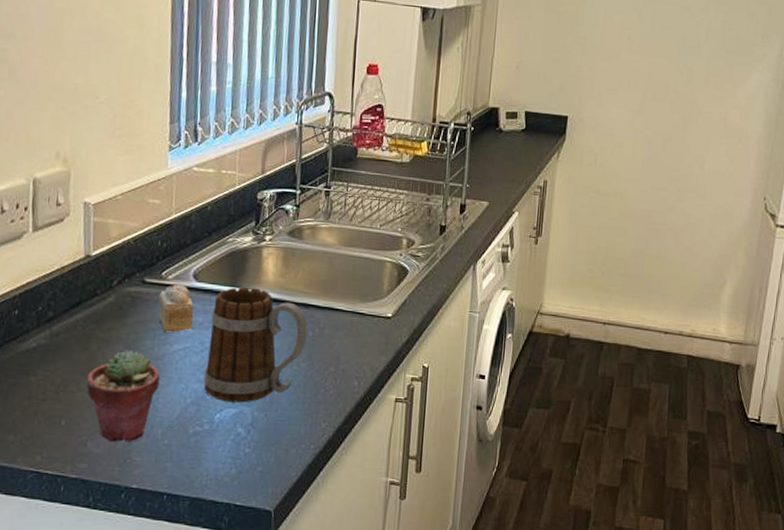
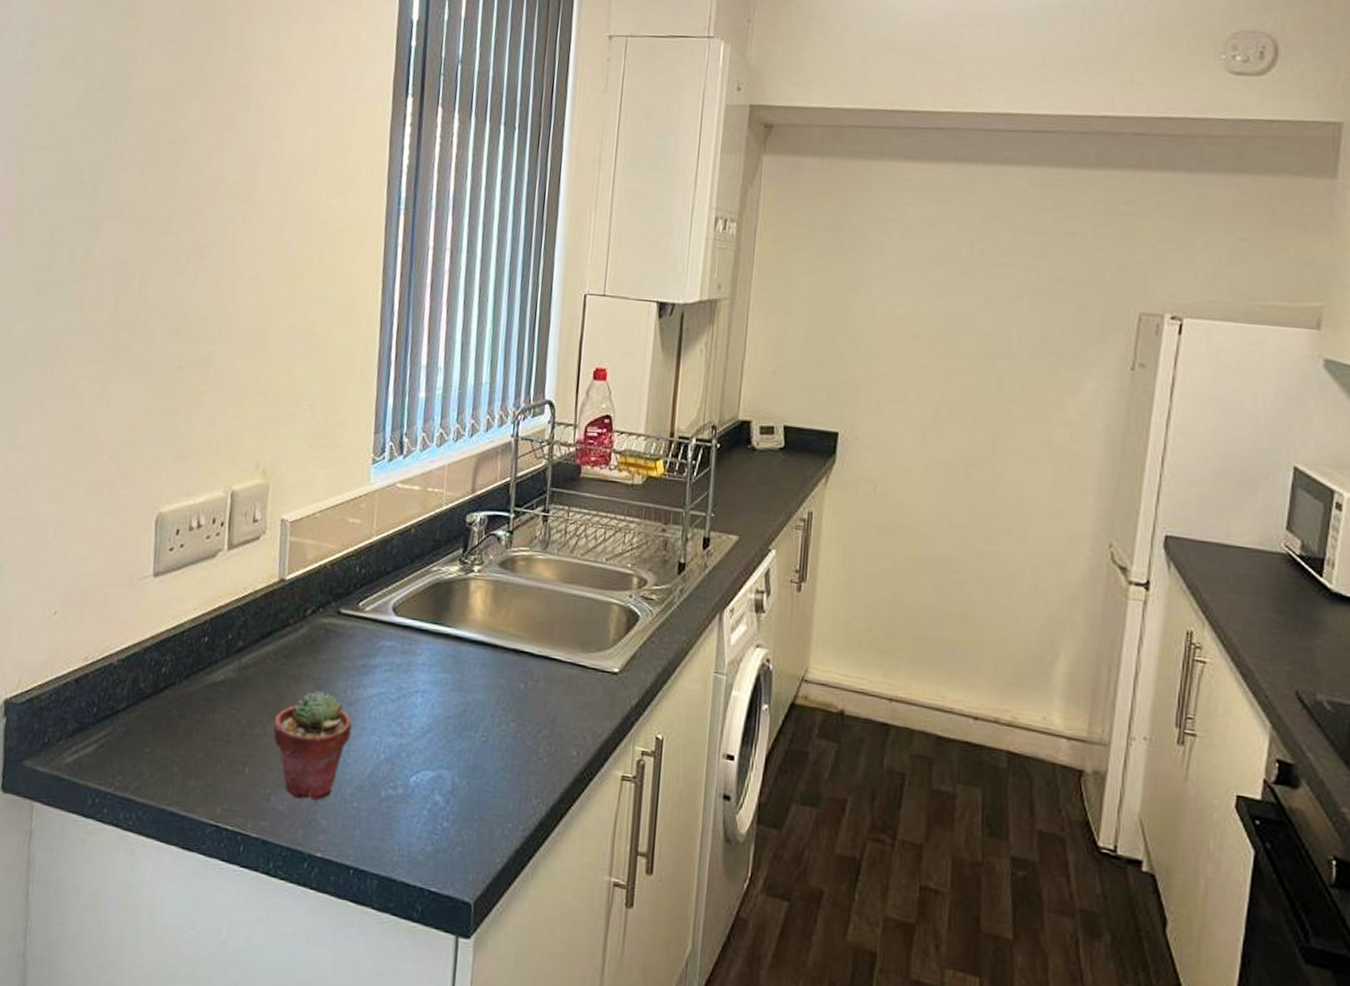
cake slice: present [158,283,194,333] -> none [354,616,392,674]
mug: present [203,286,308,403] -> none [399,625,520,766]

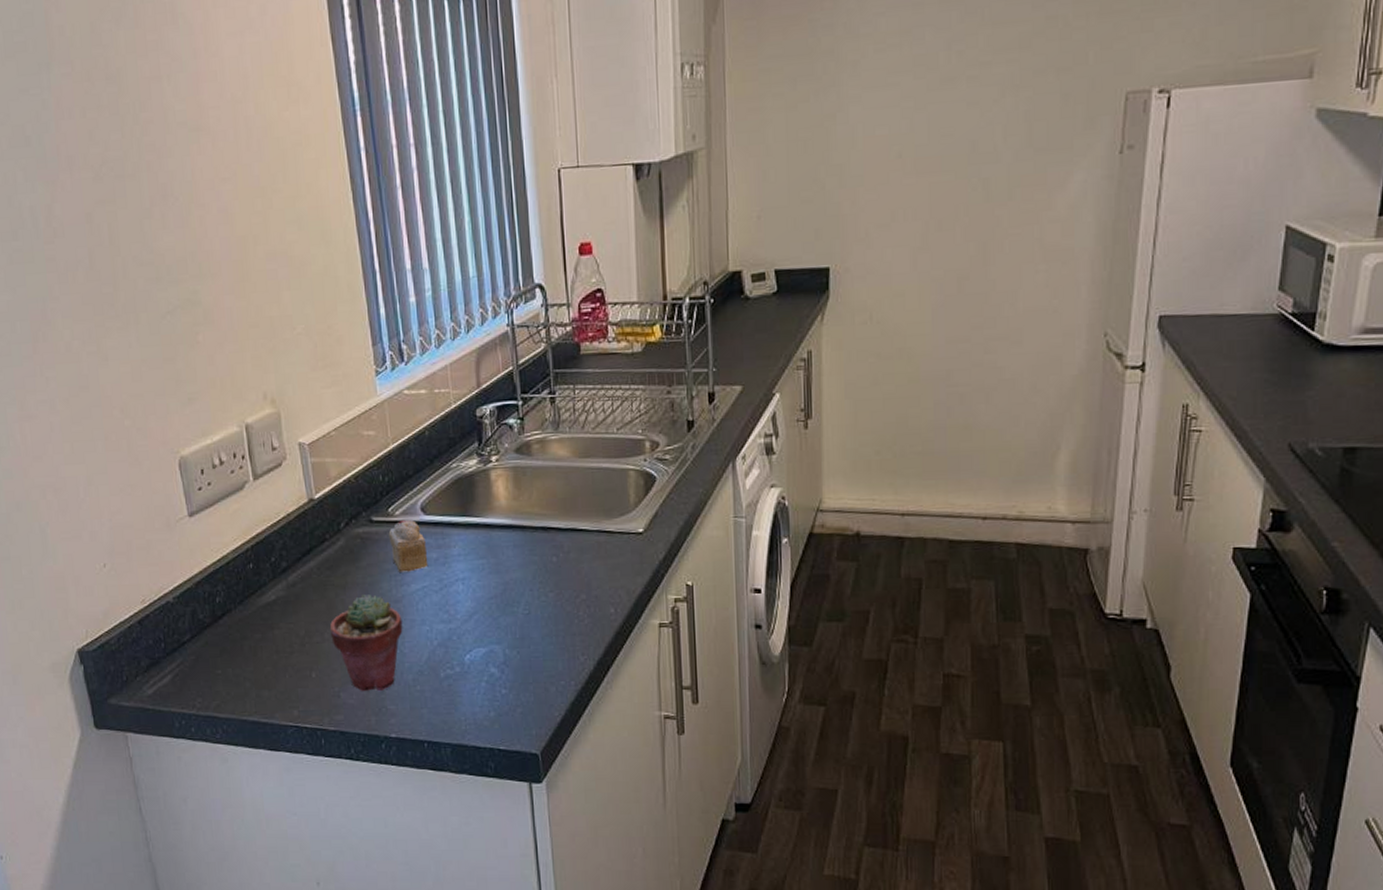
cake slice: none [354,616,392,674] -> present [388,519,429,572]

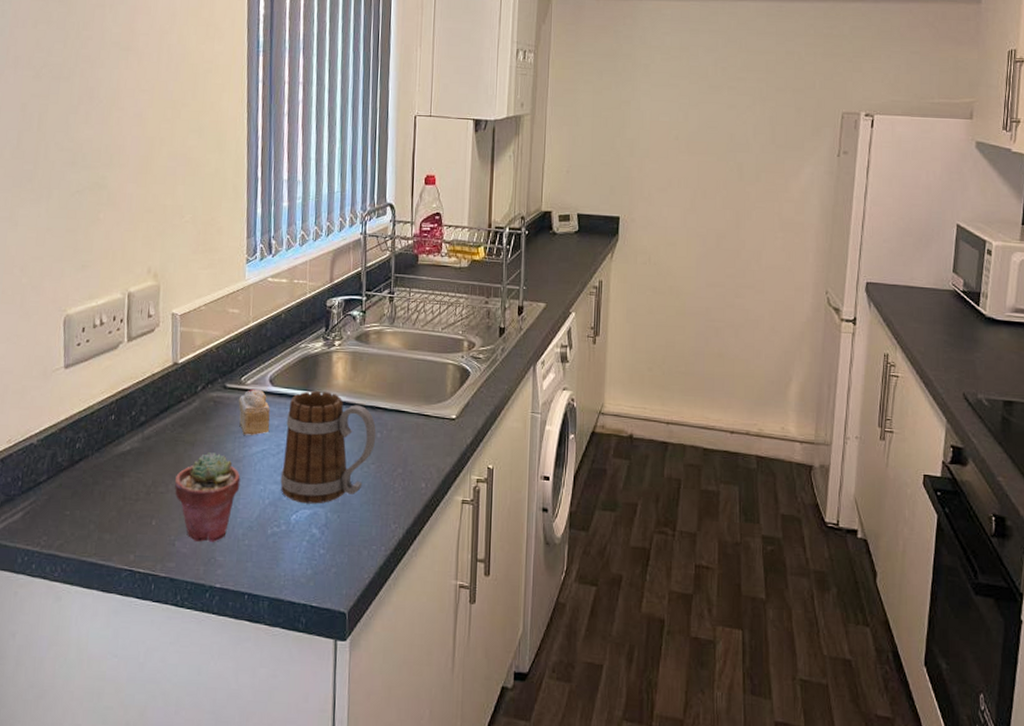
mug: none [446,515,552,642] -> present [280,390,377,504]

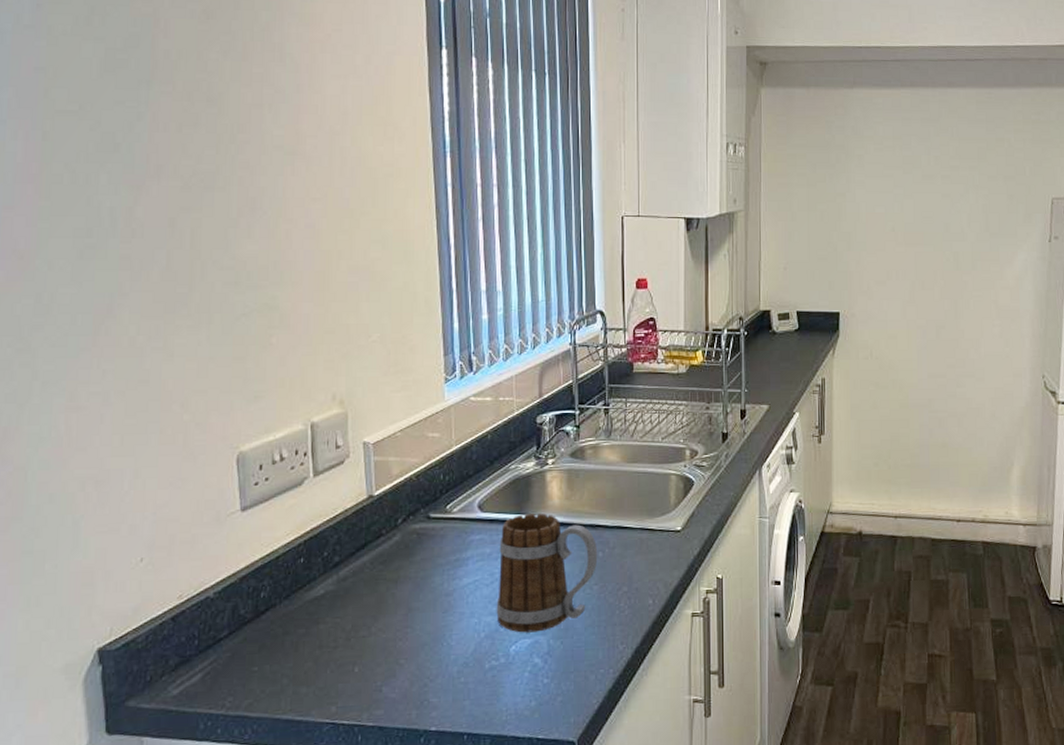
potted succulent: present [174,452,241,543] -> none [377,588,452,685]
cake slice: present [238,388,271,435] -> none [444,516,482,567]

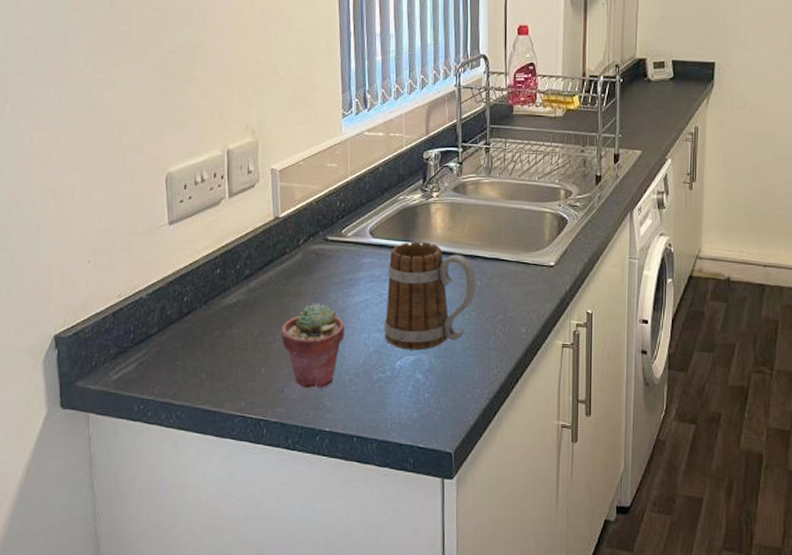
potted succulent: none [377,588,452,685] -> present [281,303,345,389]

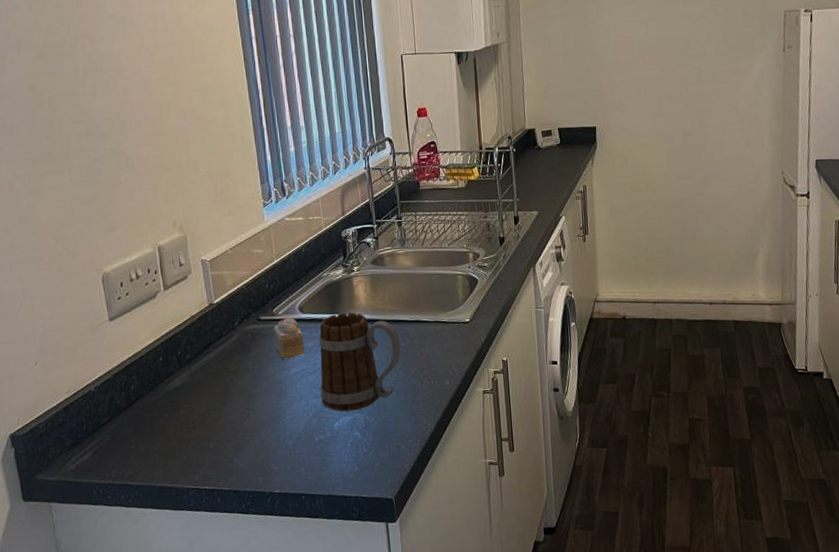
potted succulent: present [281,303,345,389] -> none [225,378,285,456]
cake slice: none [340,240,372,286] -> present [273,317,305,359]

